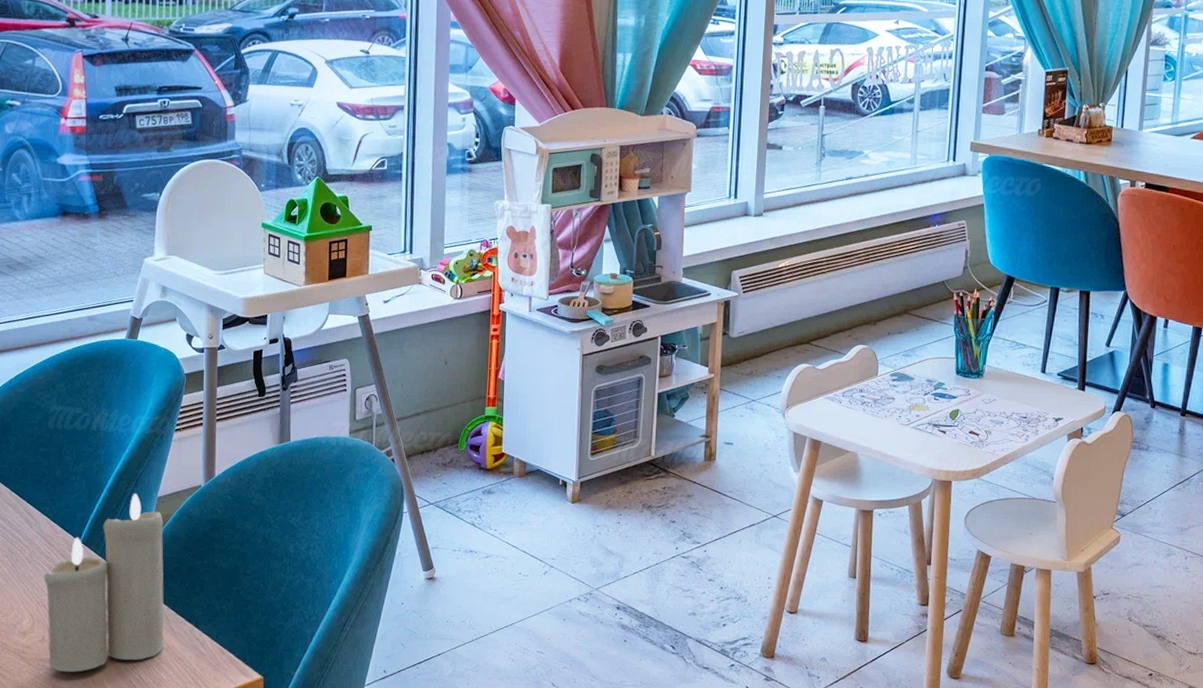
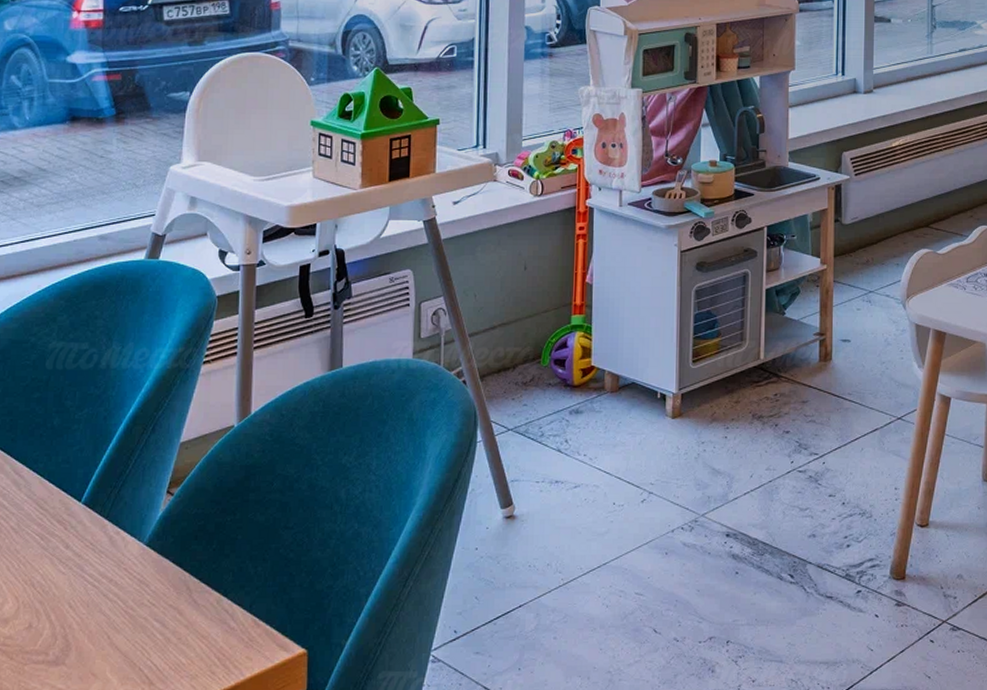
candle: present [44,494,164,673] -> none [33,441,187,666]

